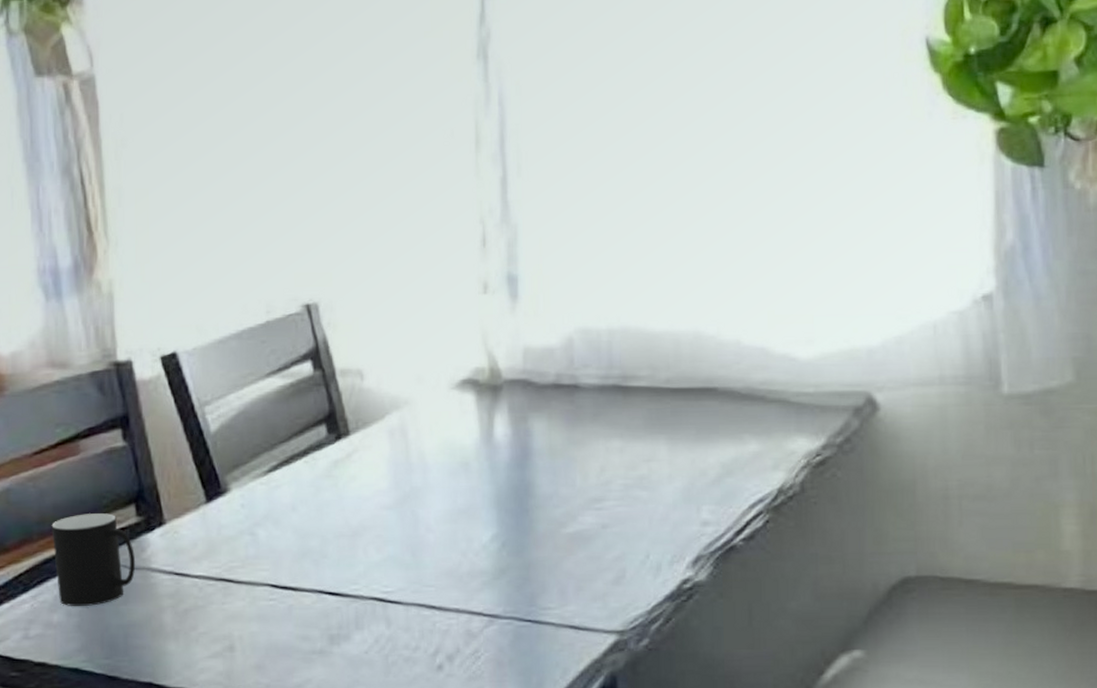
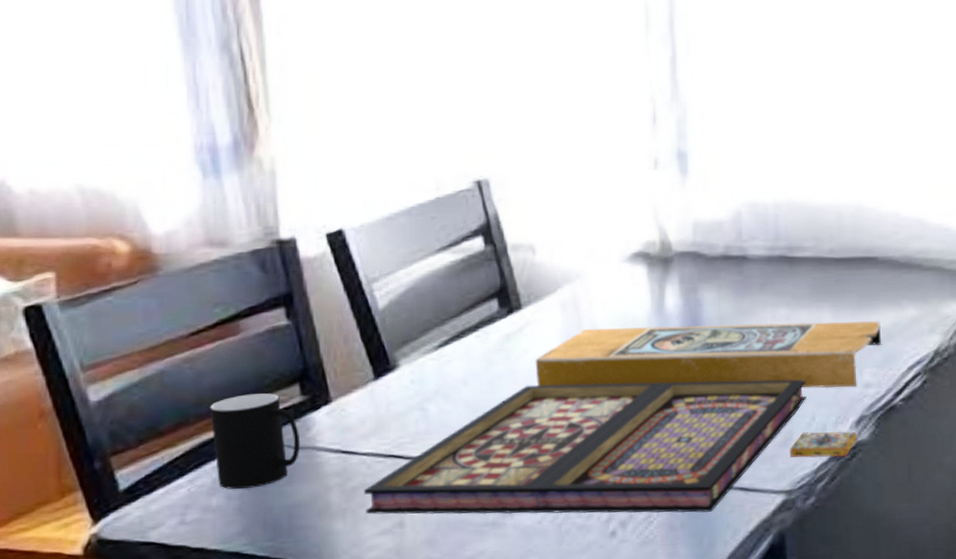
board game: none [196,454,721,651] -> present [364,320,882,515]

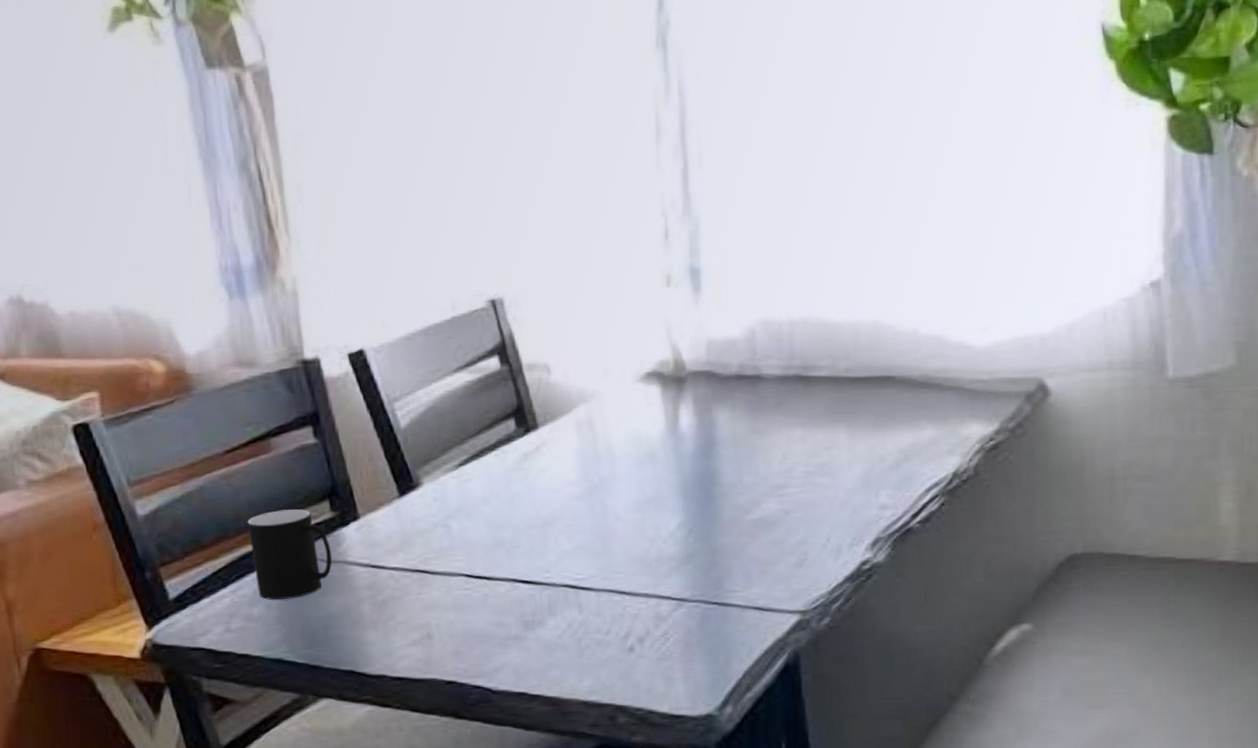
board game: present [364,320,882,515] -> none [393,441,899,631]

